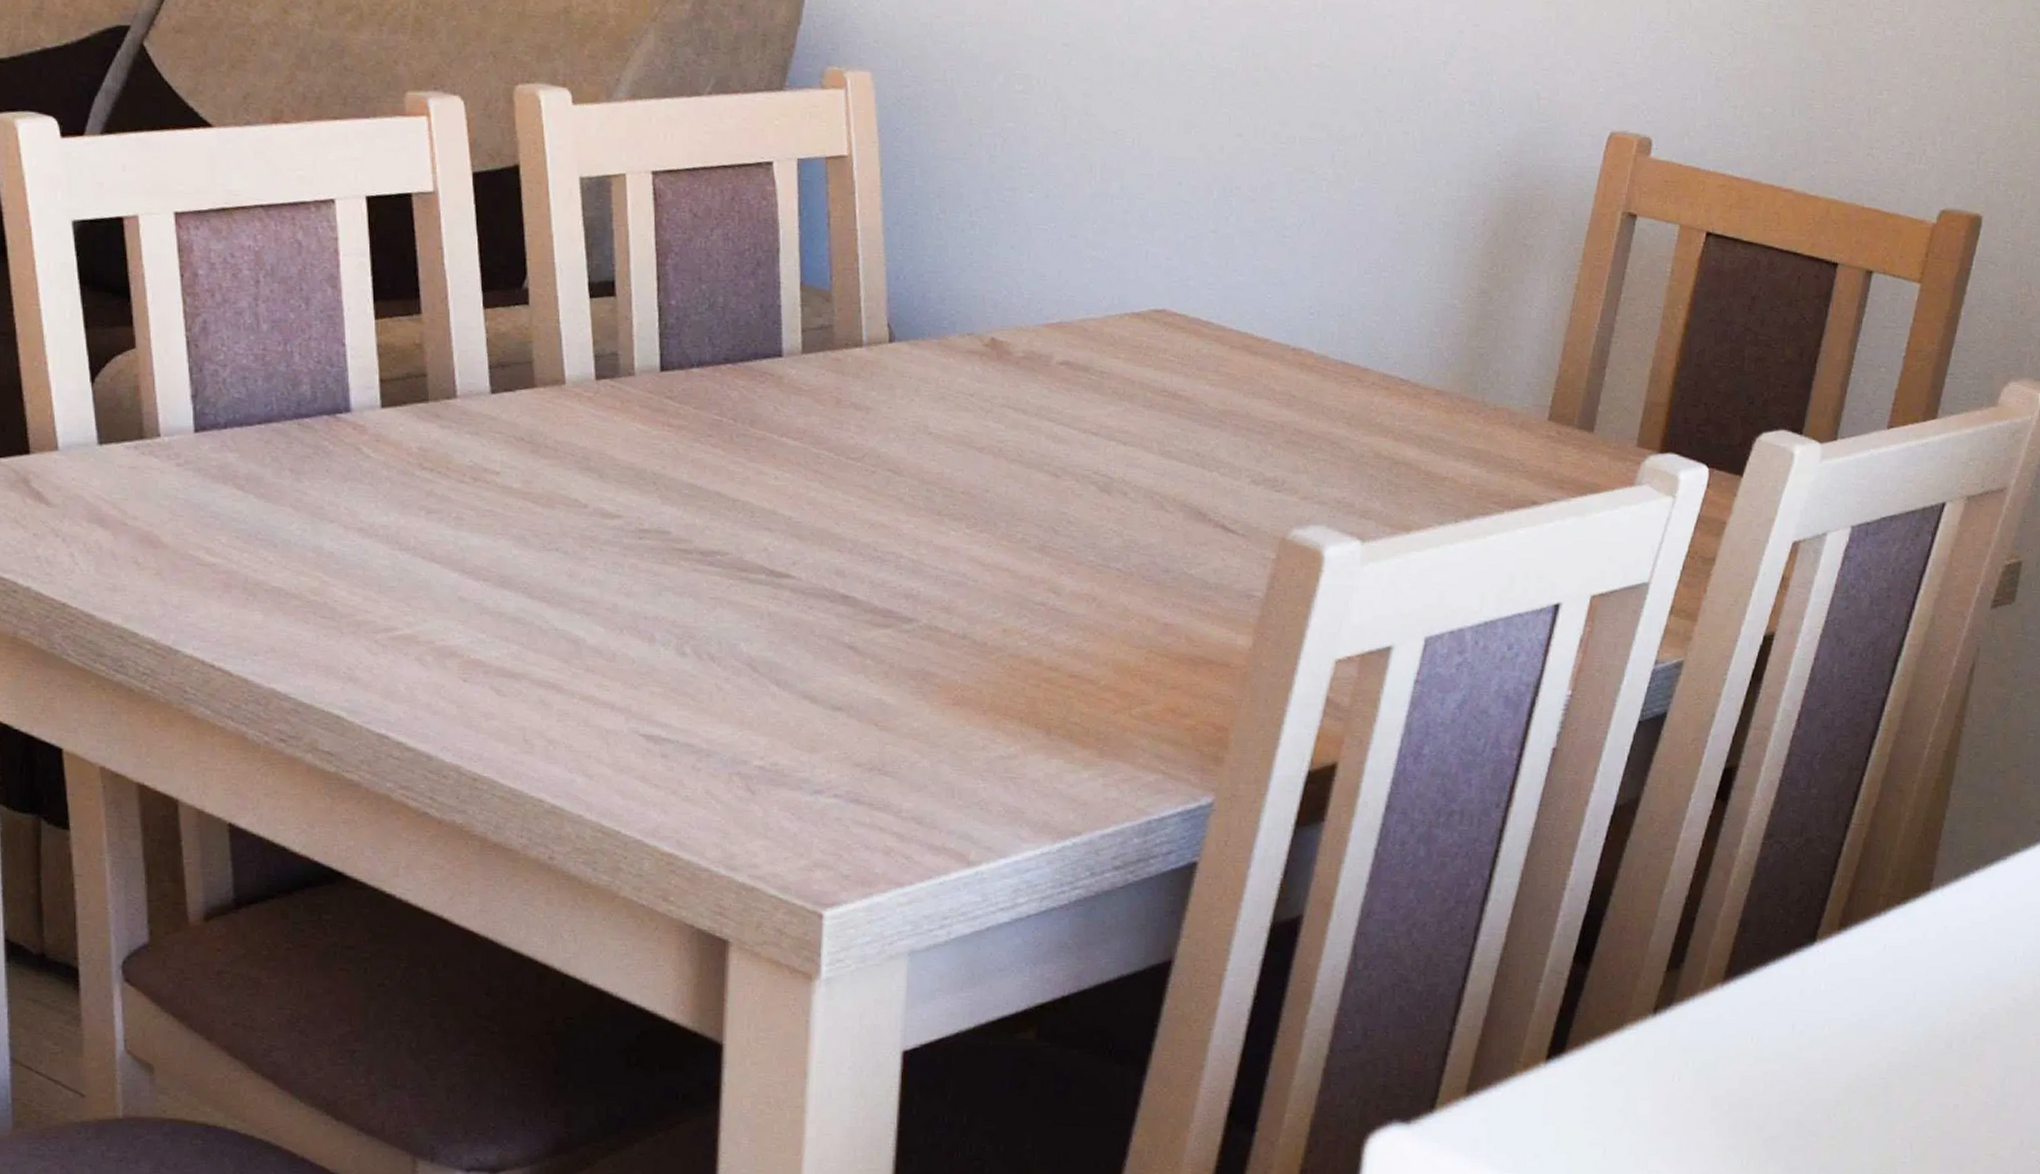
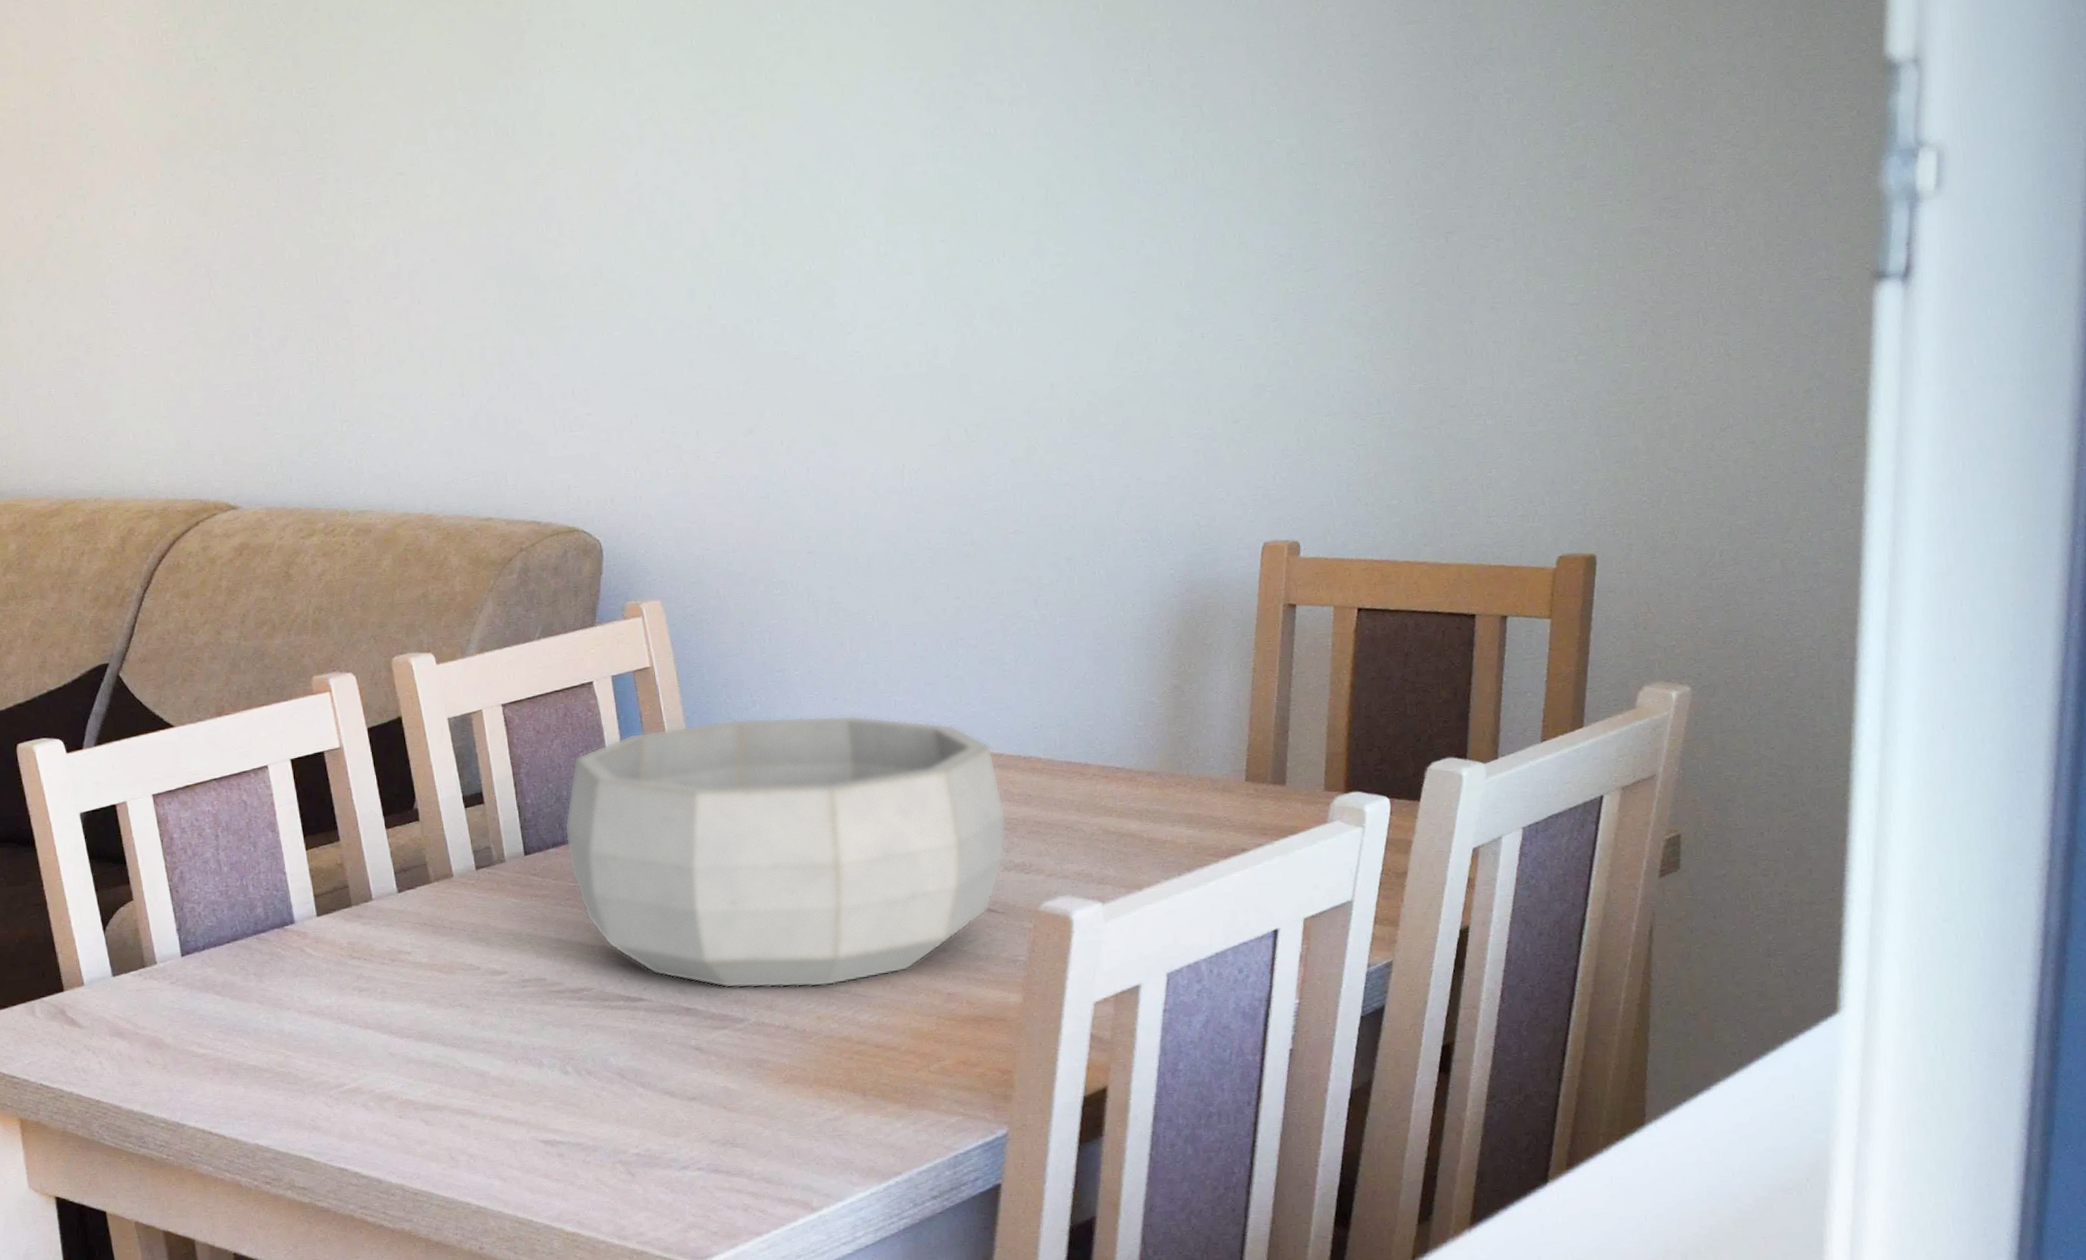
decorative bowl: none [715,237,1263,594] -> present [564,715,1007,989]

